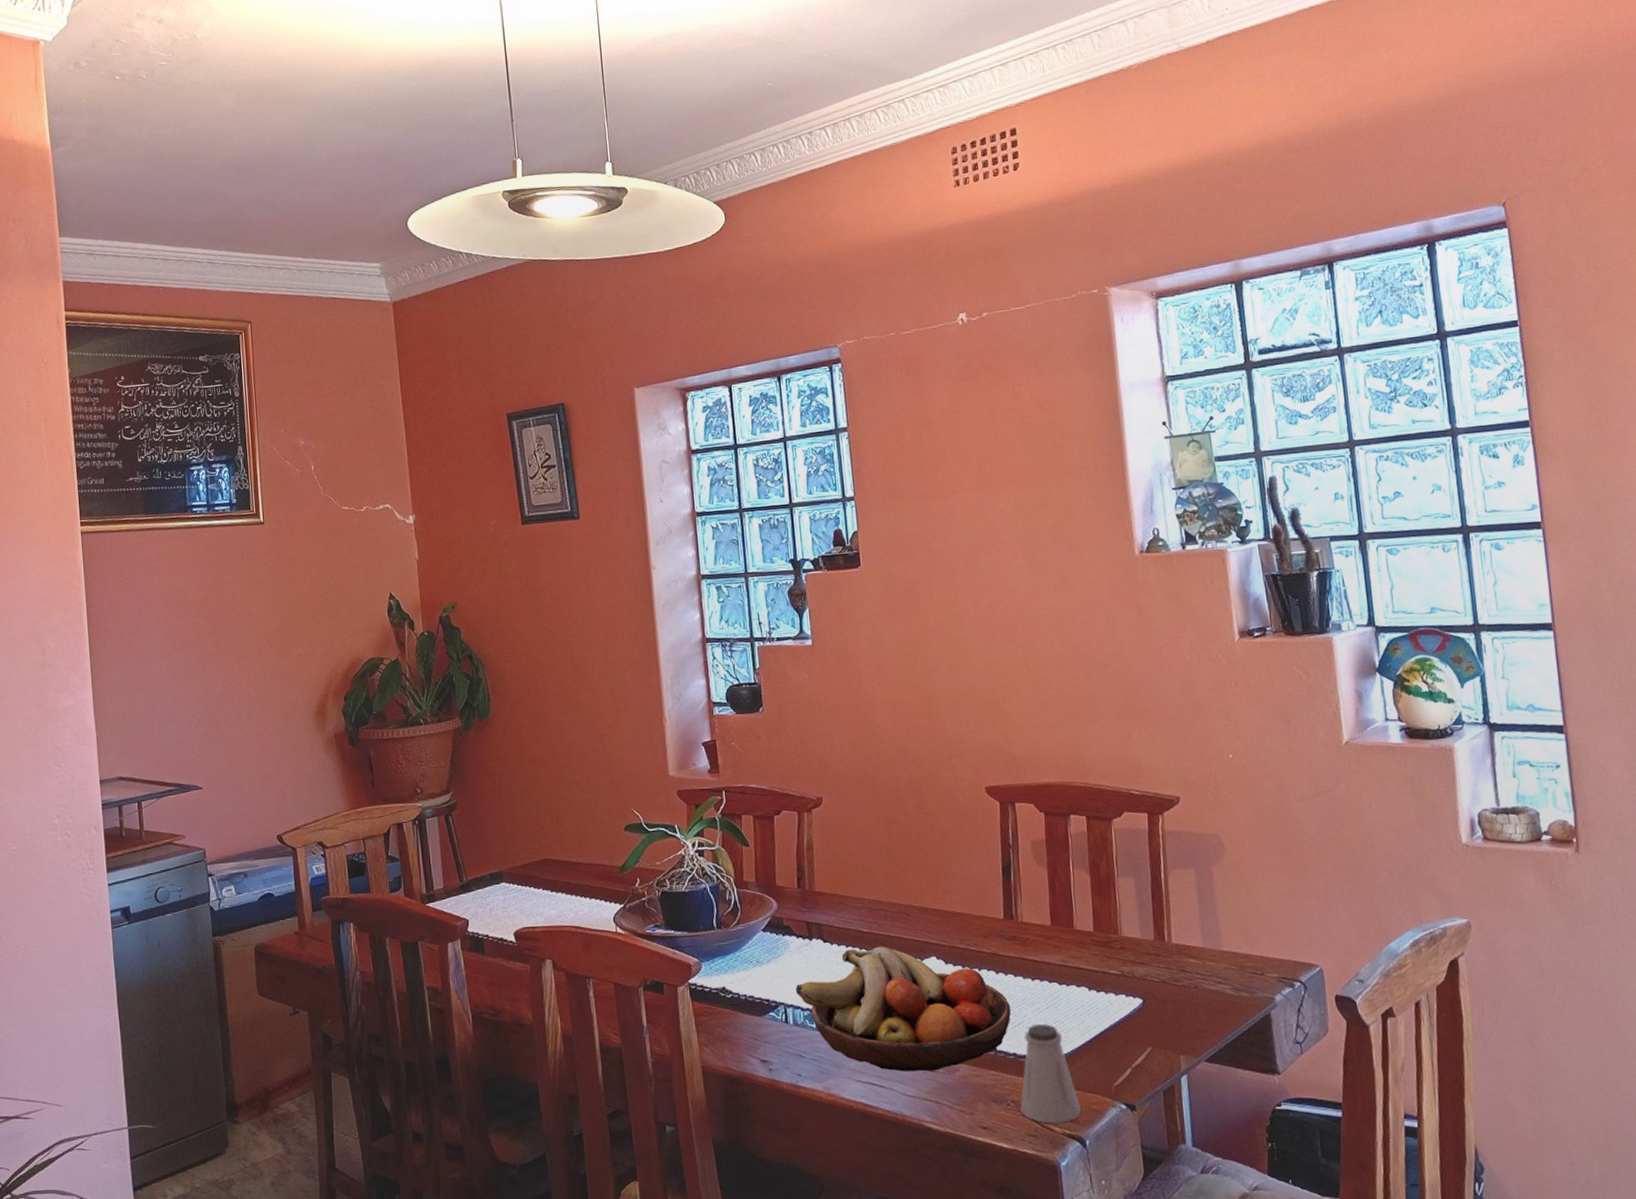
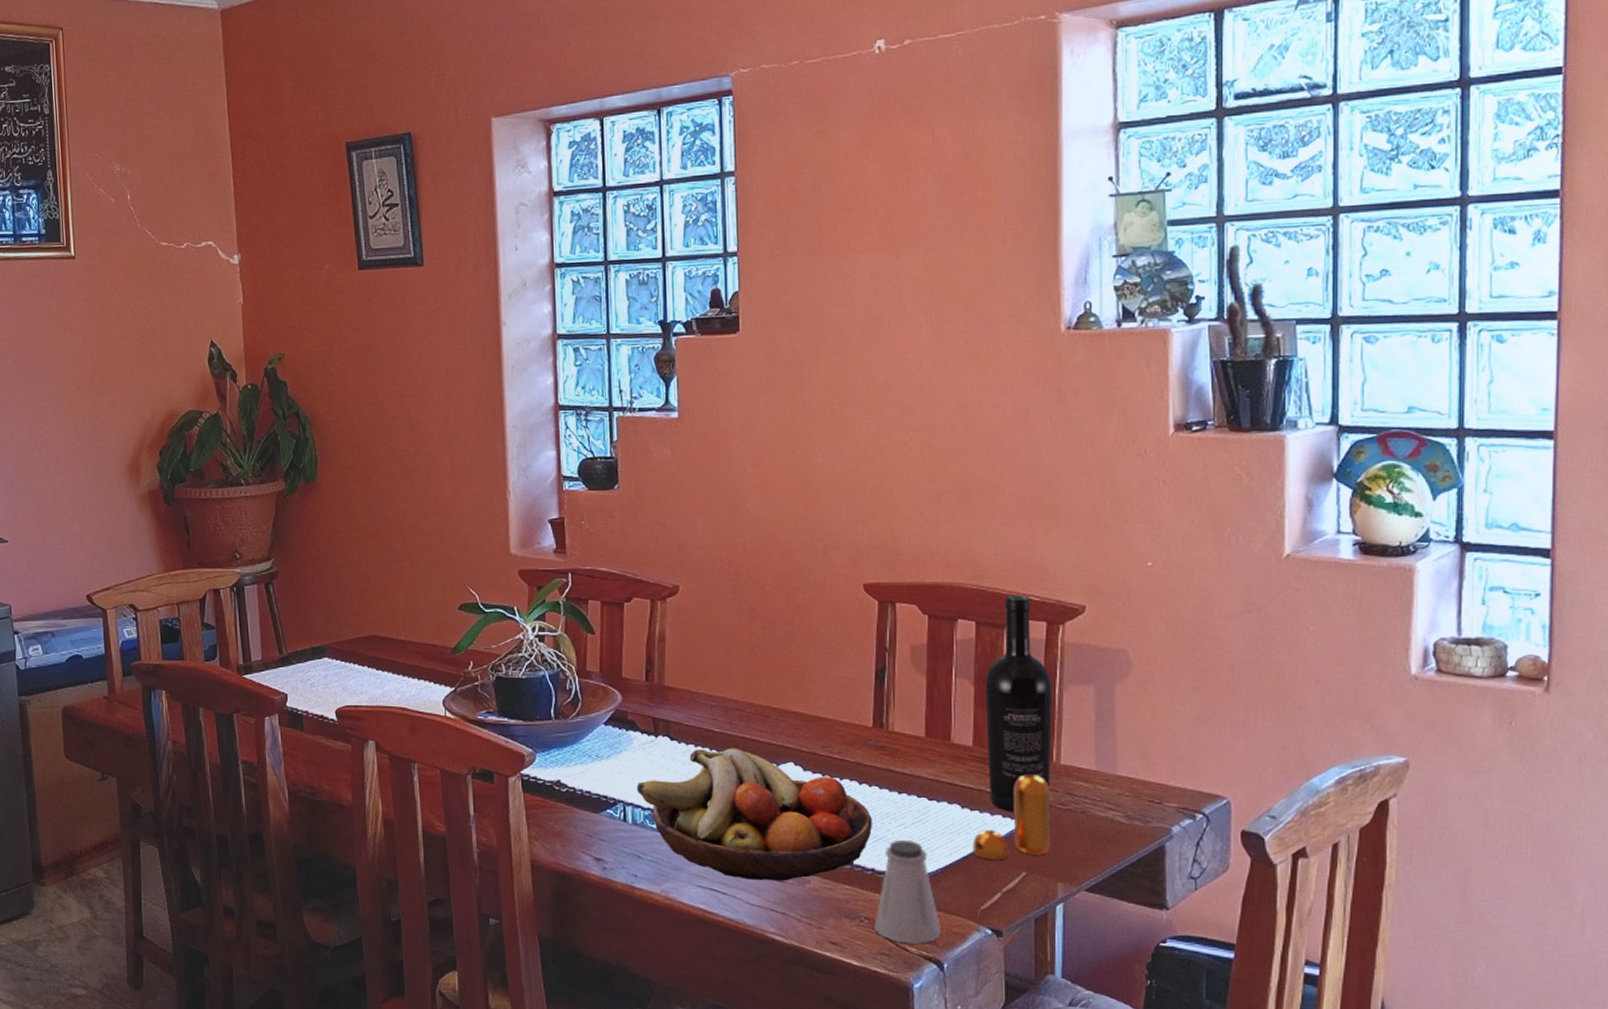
wine bottle: none [1099,789,1165,992] -> present [985,595,1053,812]
pepper shaker: none [1101,954,1170,1038] -> present [972,774,1050,860]

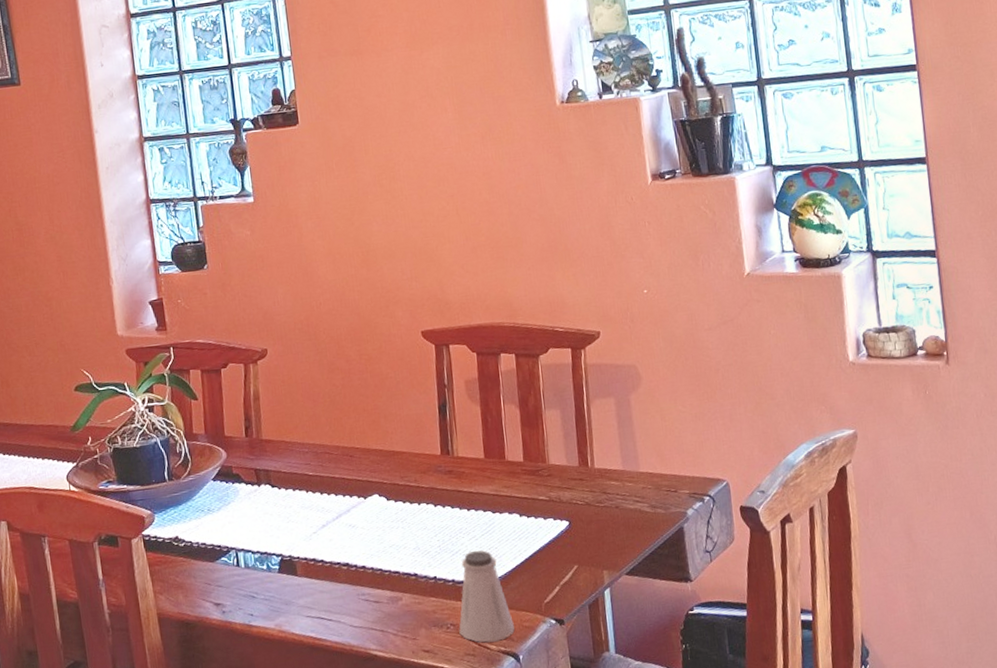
fruit bowl: present [636,747,872,882] -> none [245,487,449,605]
pepper shaker: present [972,774,1050,860] -> none [532,479,594,559]
wine bottle: present [985,595,1053,812] -> none [527,327,589,515]

